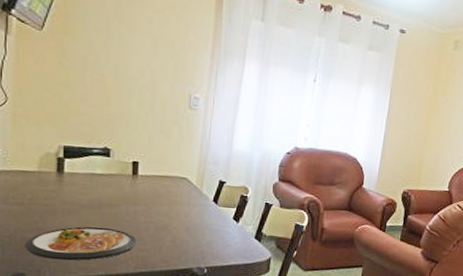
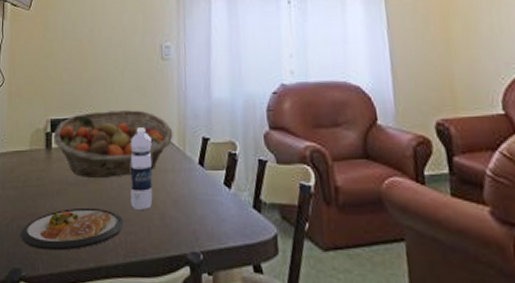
fruit basket: none [66,145,193,204] -> present [53,110,173,177]
water bottle: none [145,165,171,233] -> present [130,127,153,210]

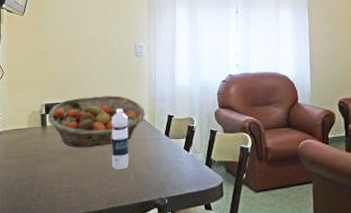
dish: present [20,207,124,251] -> none [22,169,107,203]

